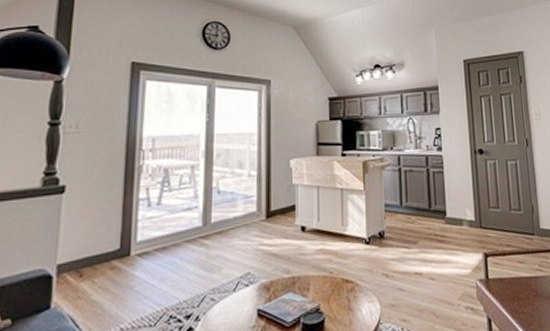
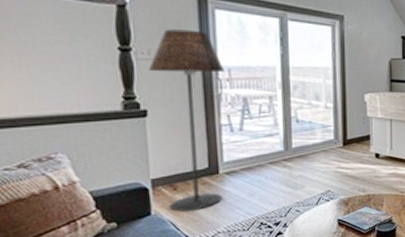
floor lamp: none [72,101,149,304] -> present [148,29,224,212]

